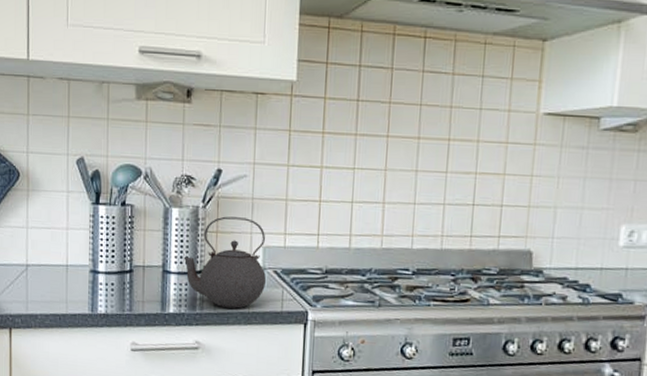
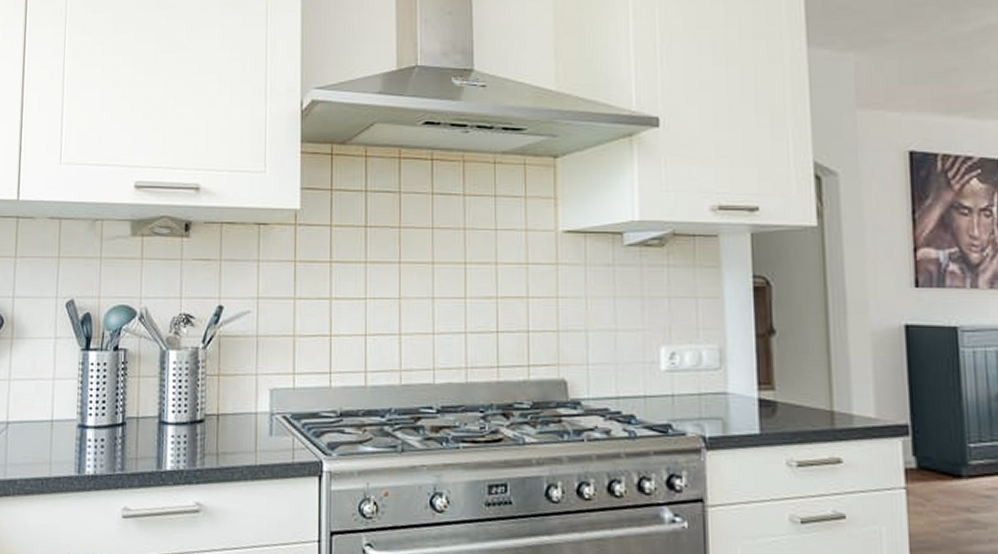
kettle: present [183,216,266,309] -> none [182,357,274,462]

